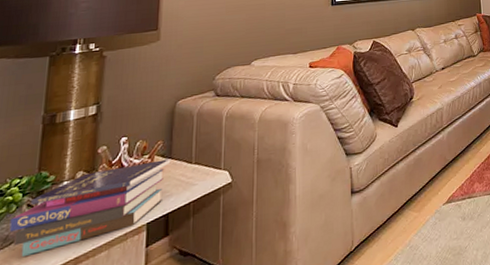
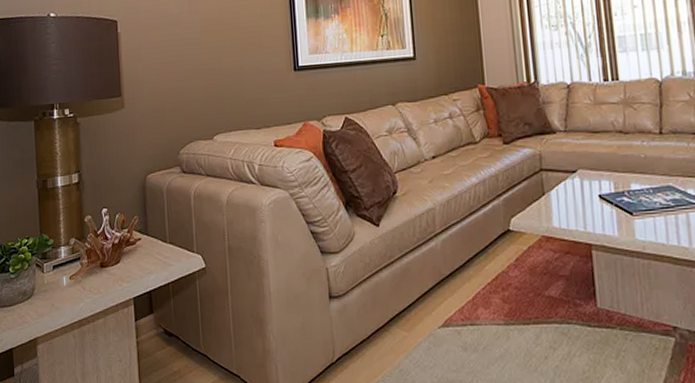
books: present [9,159,171,258] -> none [25,235,148,313]

